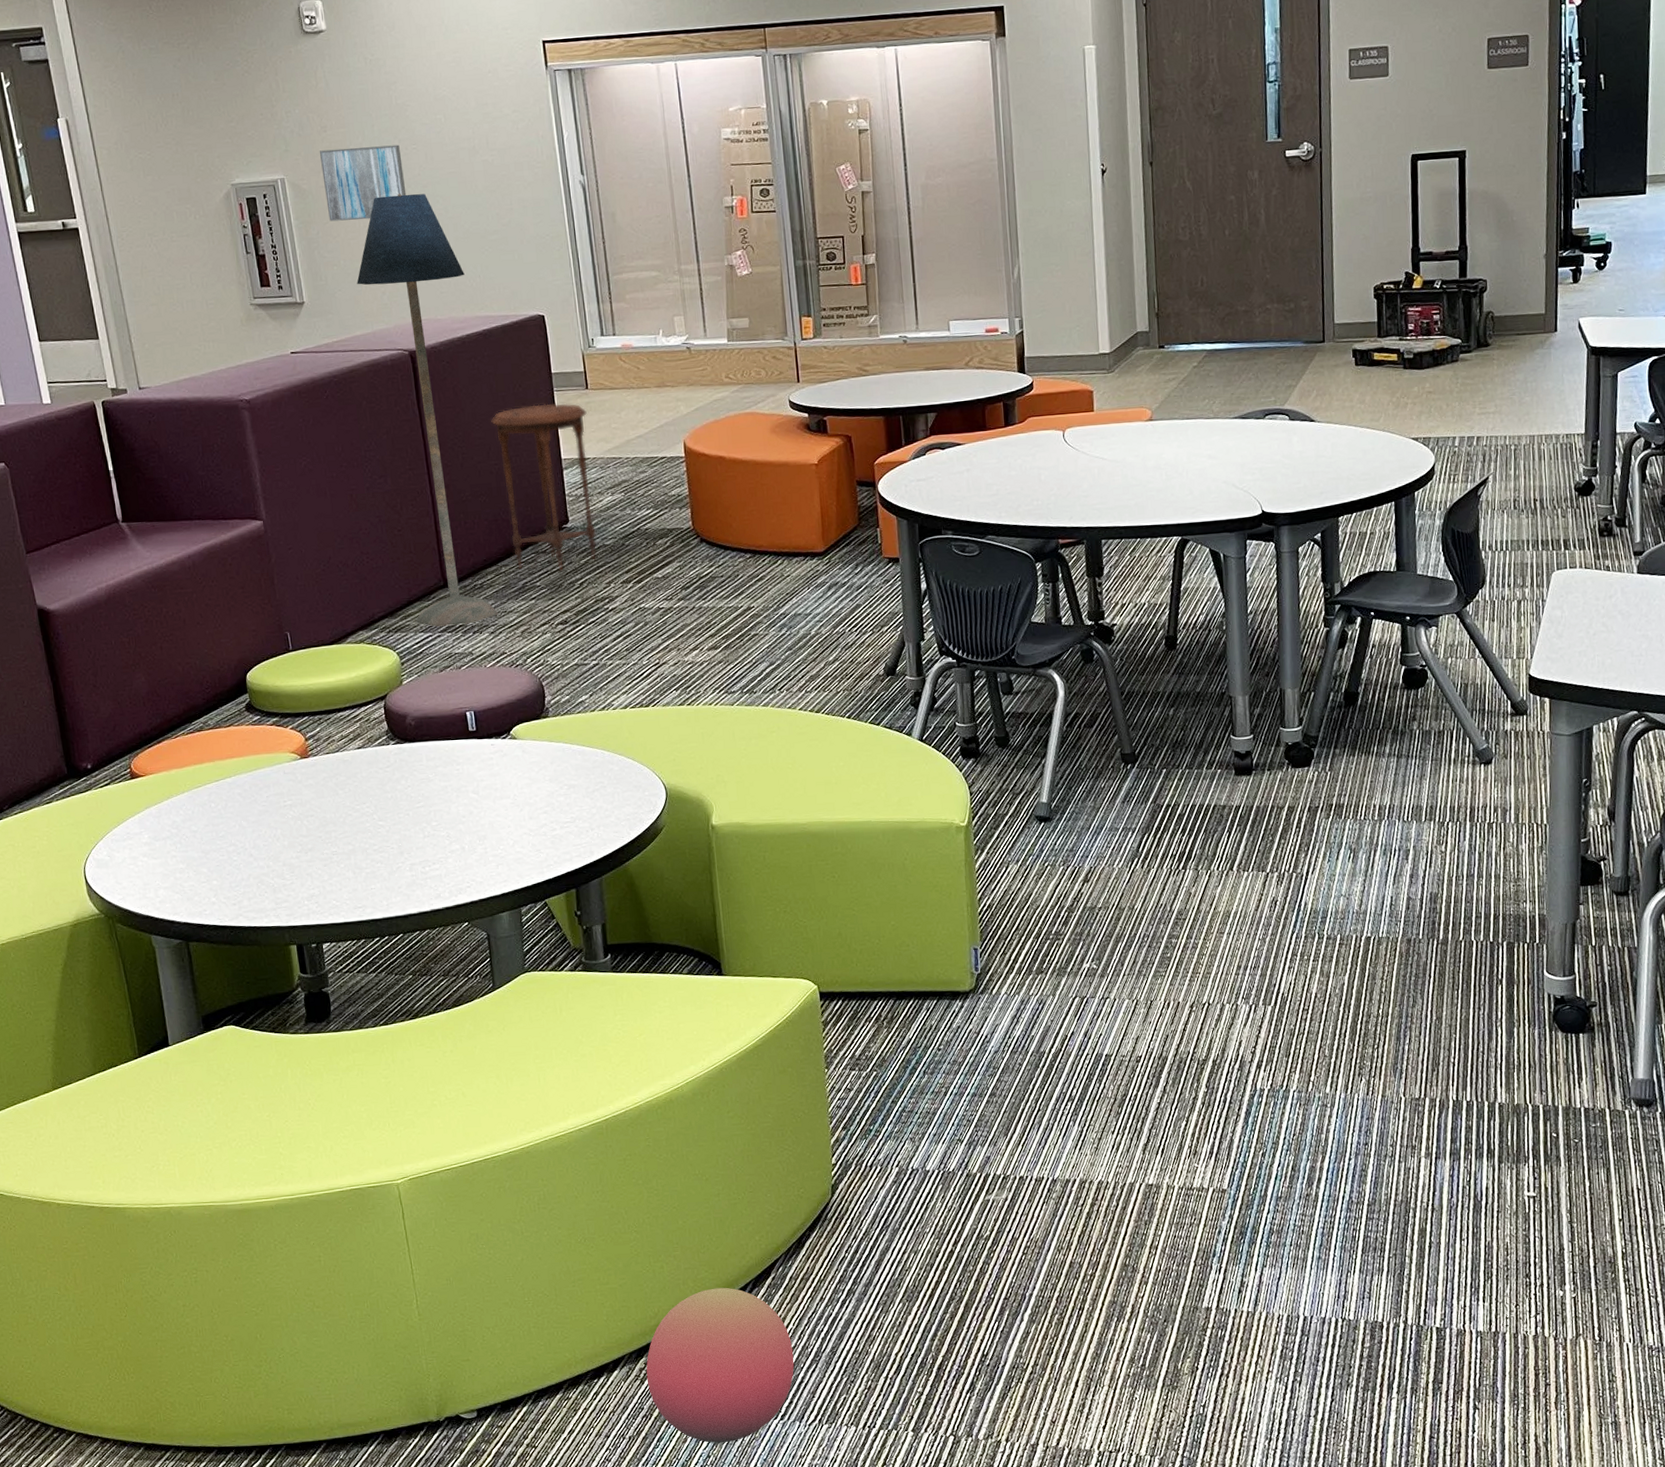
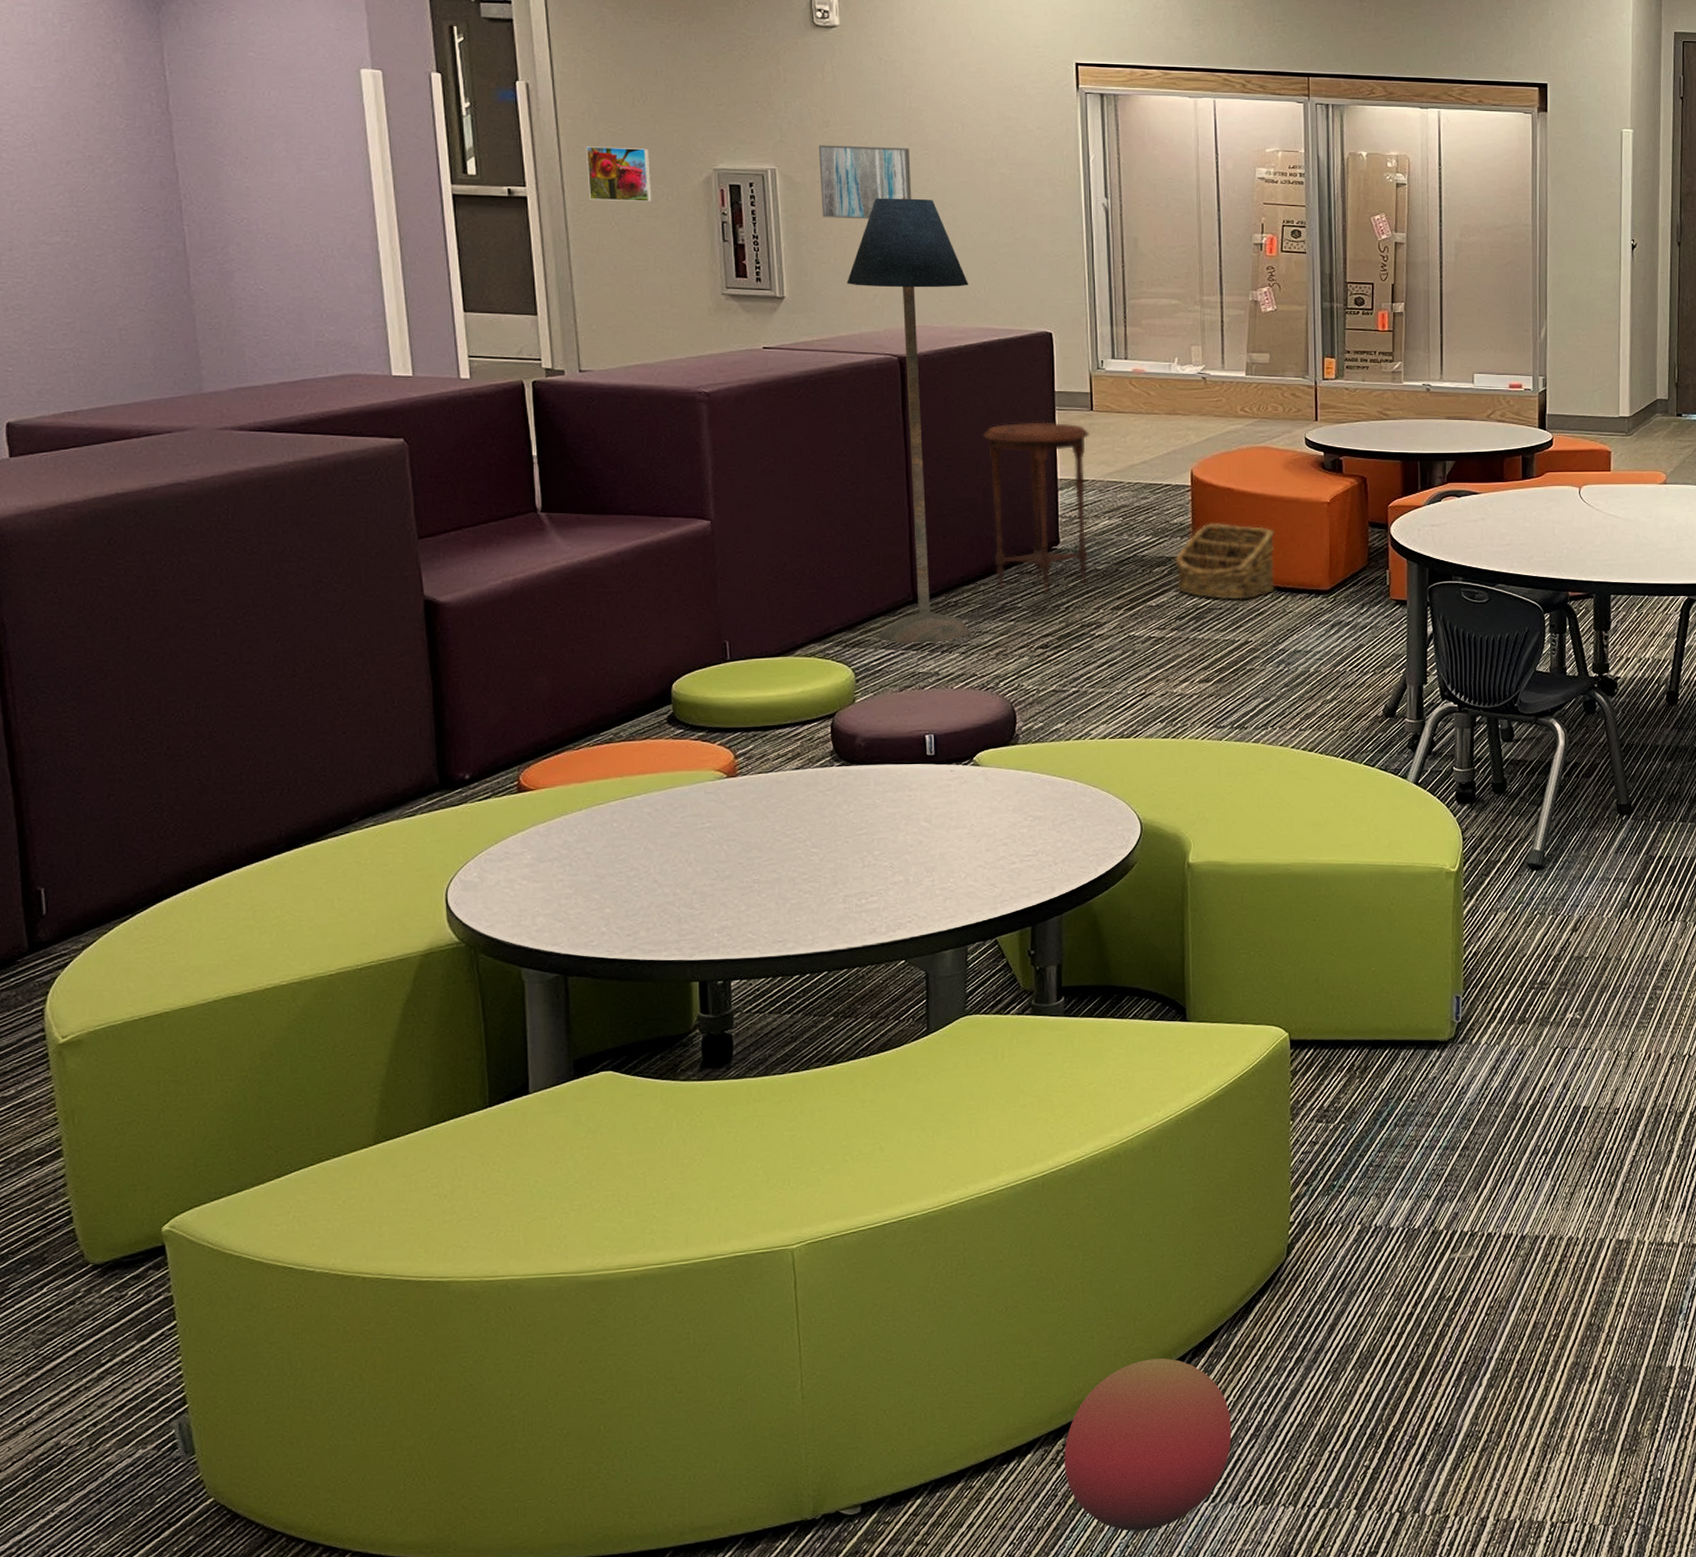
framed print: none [121,171,182,226] -> present [585,146,652,203]
basket: none [675,491,772,568] -> present [1174,522,1275,600]

